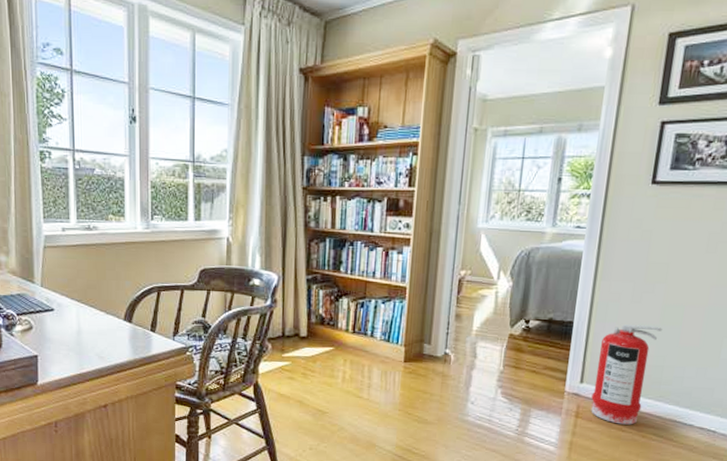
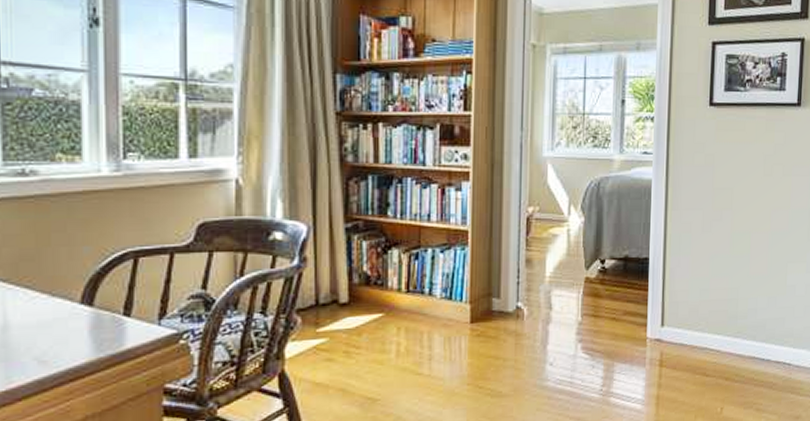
fire extinguisher: present [591,324,662,425] -> none [673,256,733,369]

